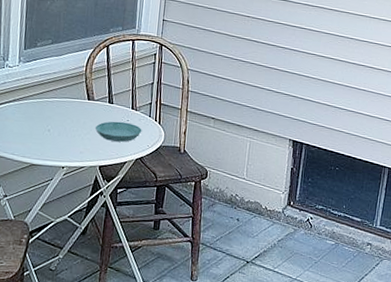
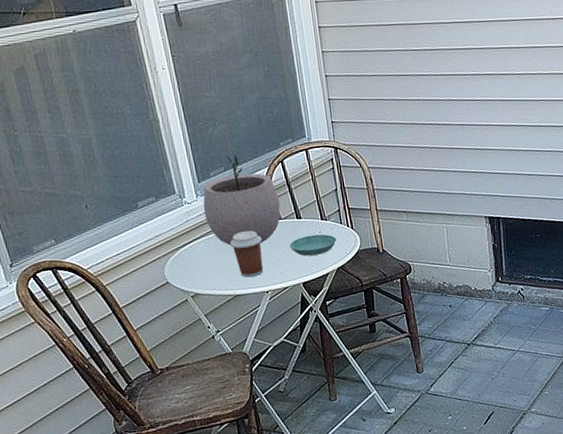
plant pot: none [21,31,97,119] -> present [203,154,281,246]
coffee cup: none [39,104,71,149] -> present [230,231,264,277]

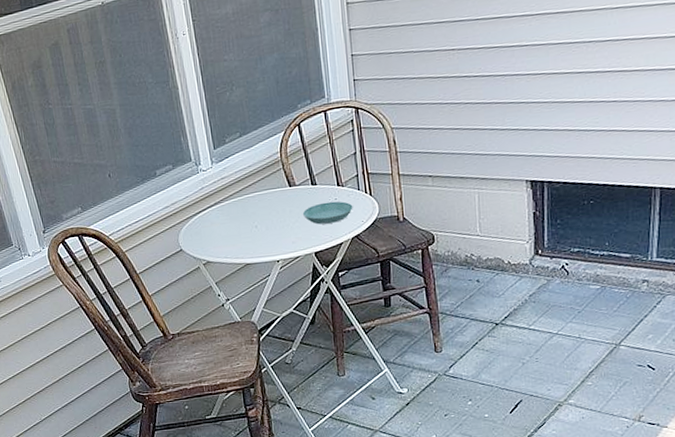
plant pot: present [203,154,281,246] -> none [218,119,295,213]
coffee cup: present [230,231,264,277] -> none [242,198,275,246]

